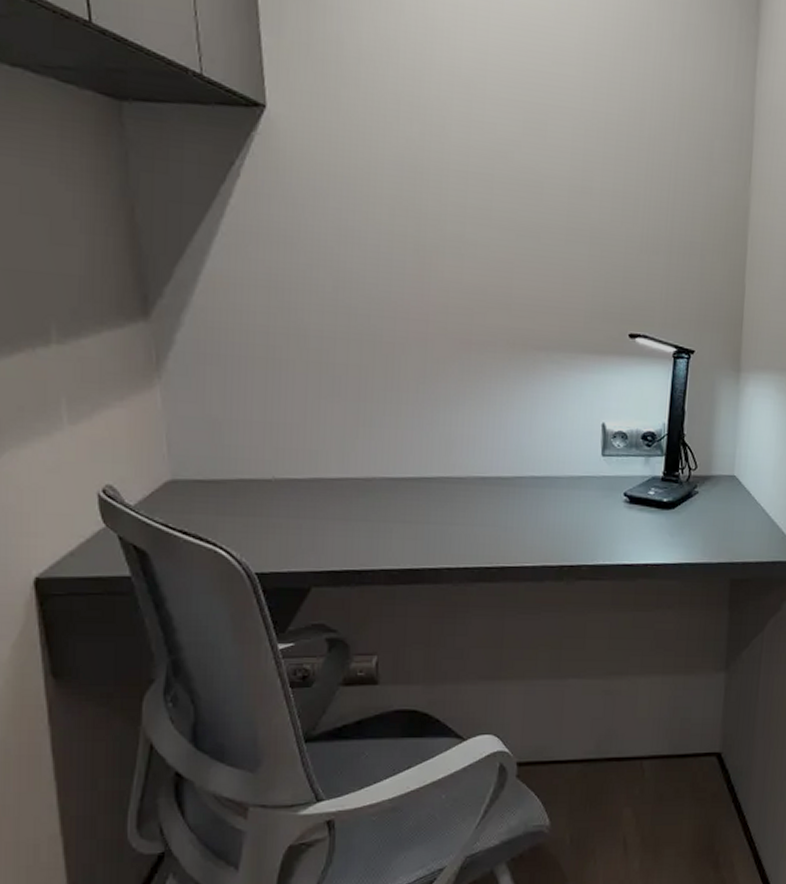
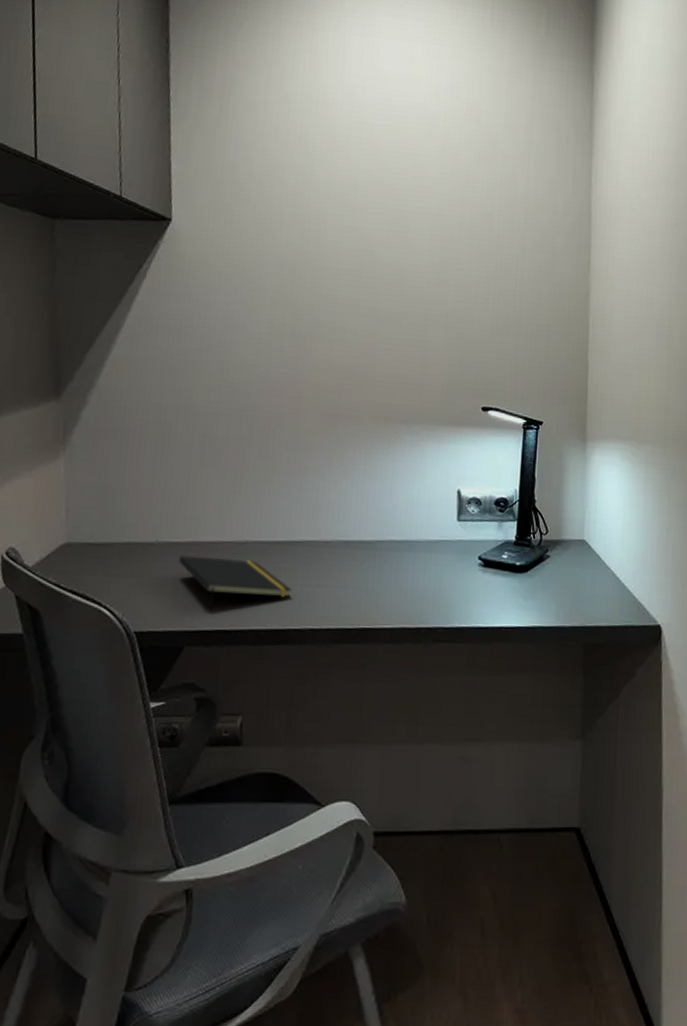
notepad: none [300,492,426,550] -> present [179,555,292,610]

